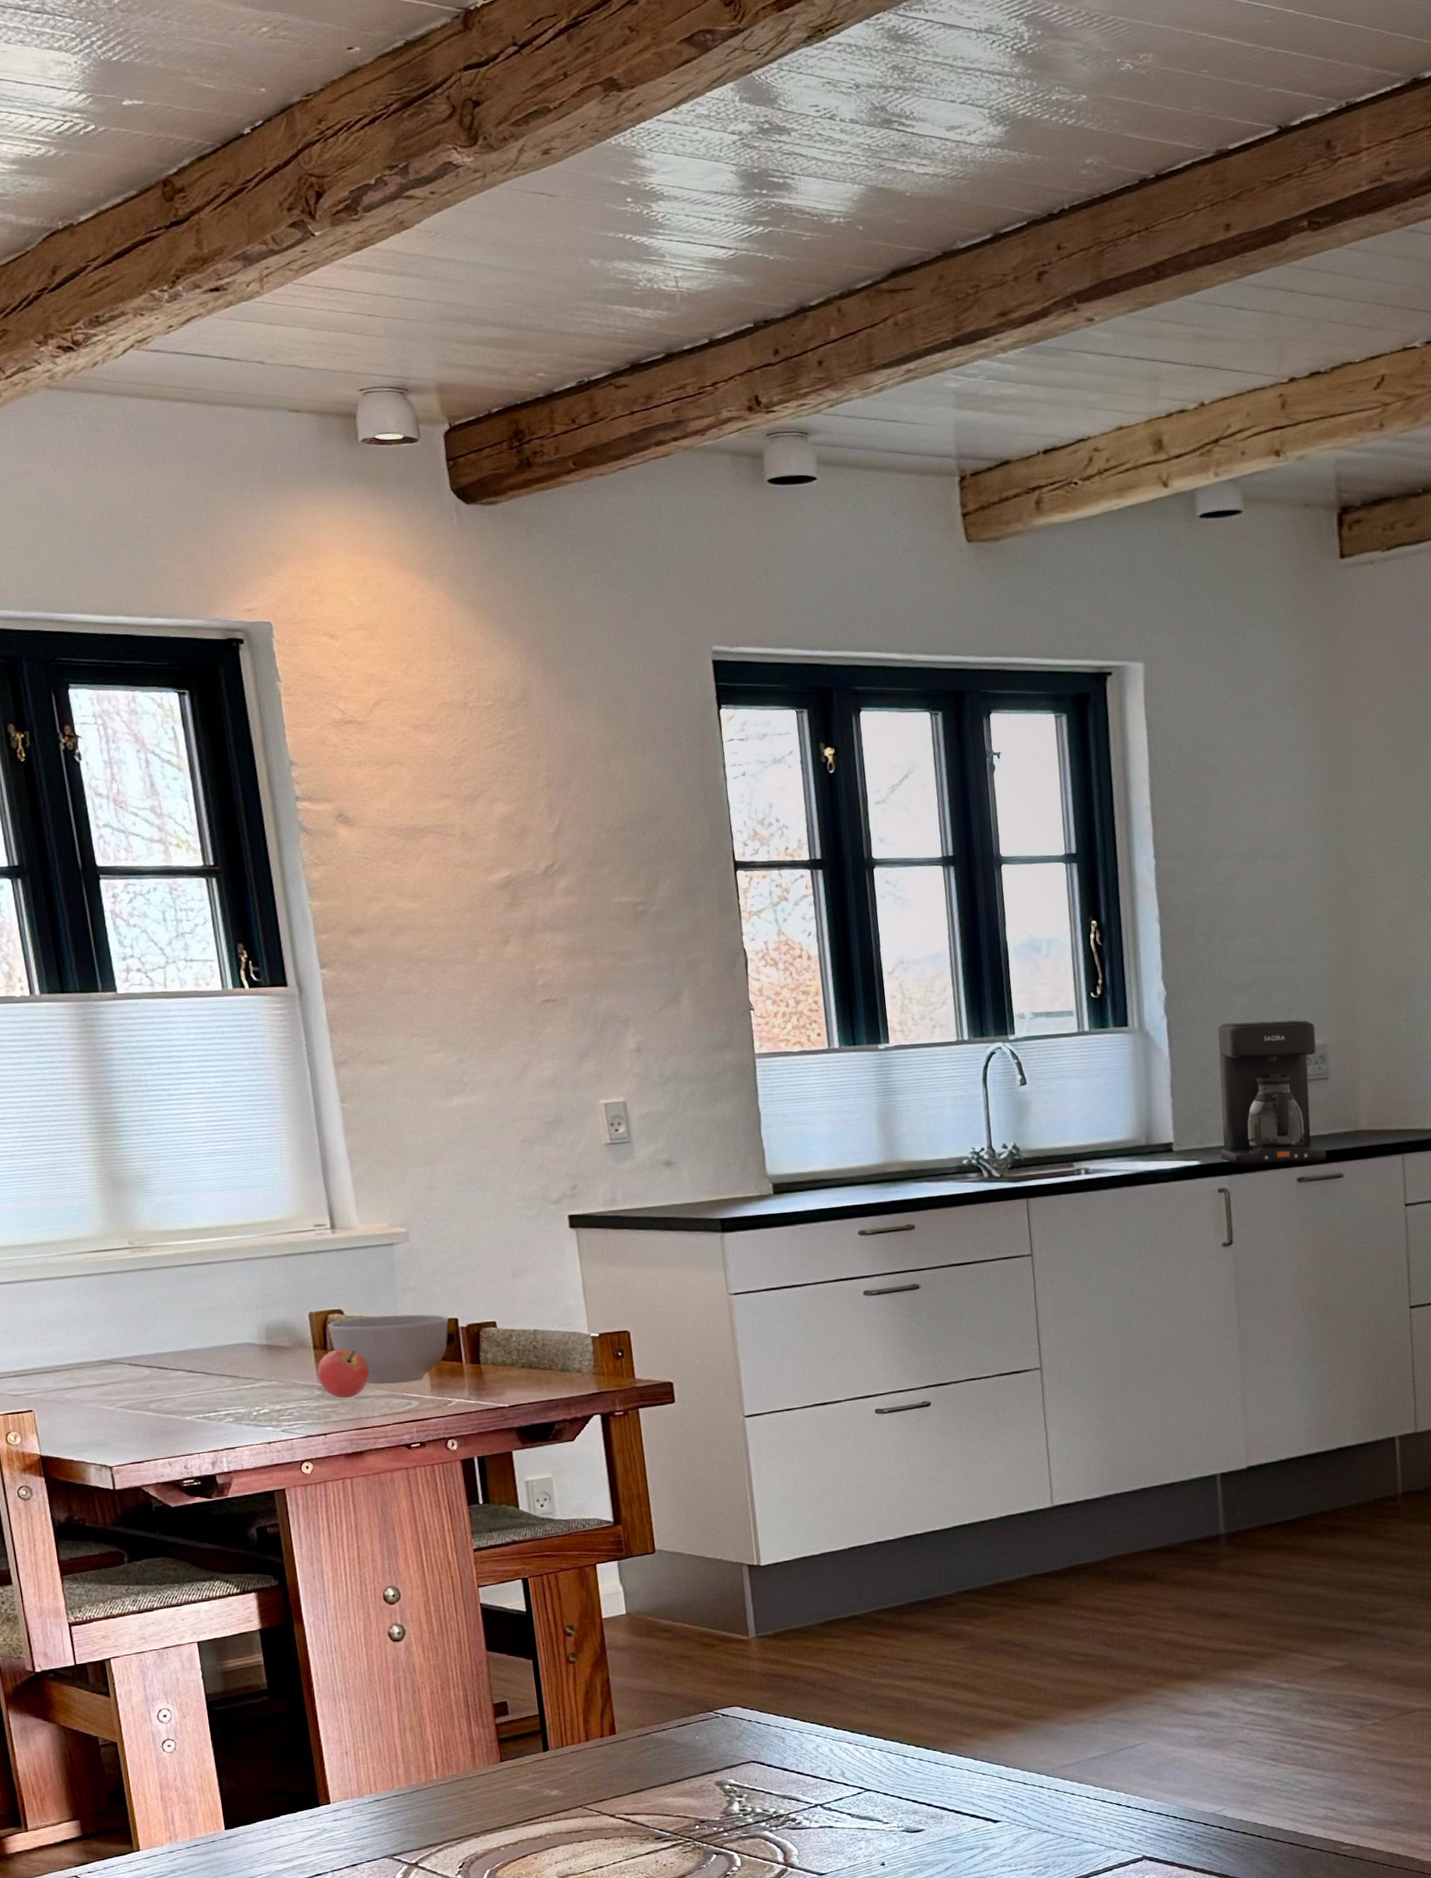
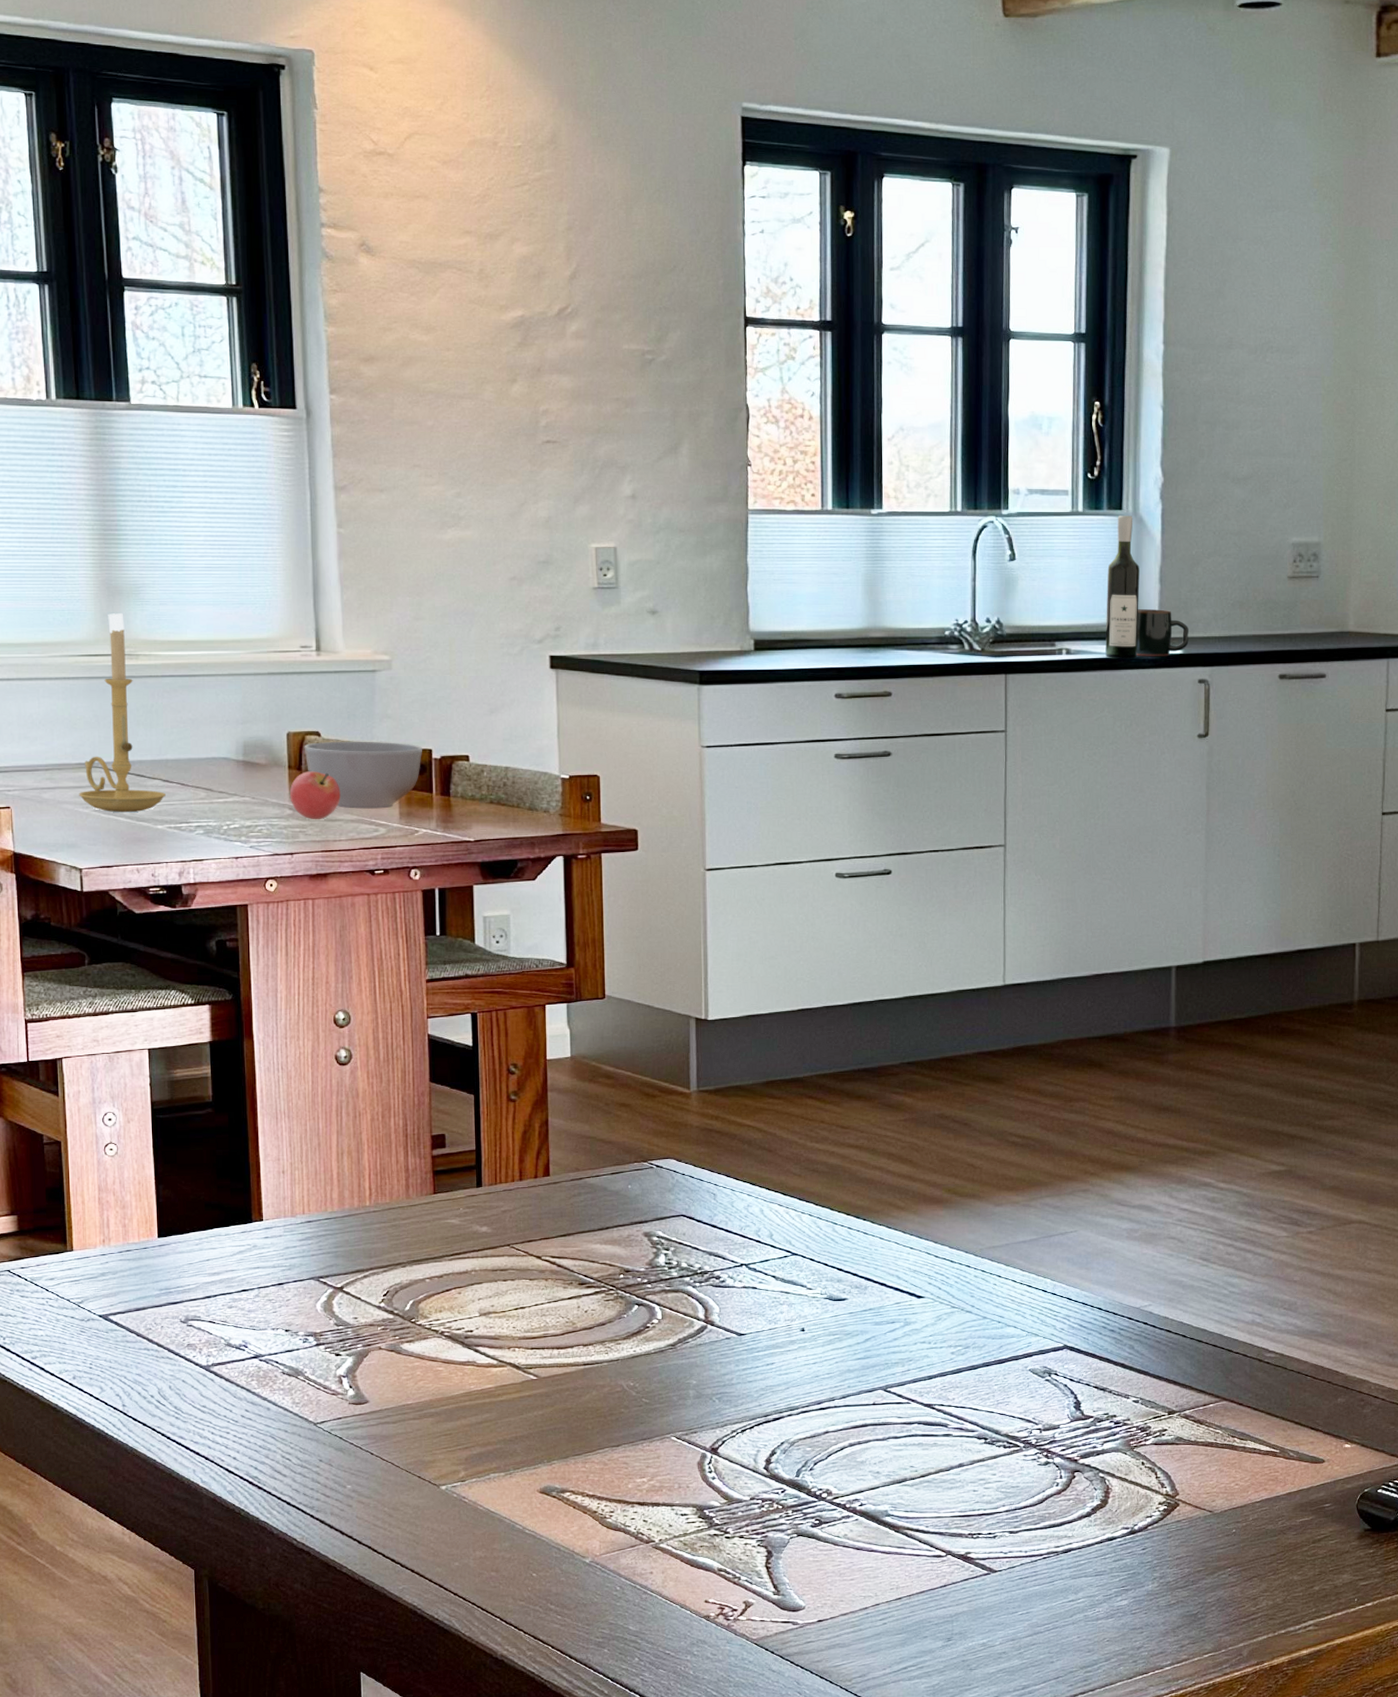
candle holder: none [102,1206,192,1407] -> present [79,613,167,812]
bottle: none [1118,1031,1156,1175] -> present [1105,516,1140,659]
mug: none [1152,1122,1205,1171] -> present [1136,609,1189,657]
coffee maker: present [1218,1020,1327,1167] -> none [1204,514,1311,661]

